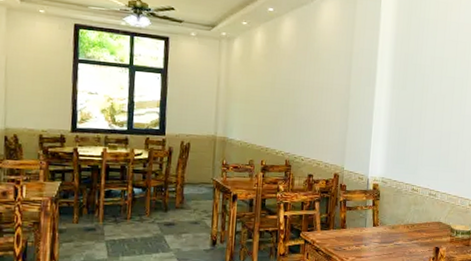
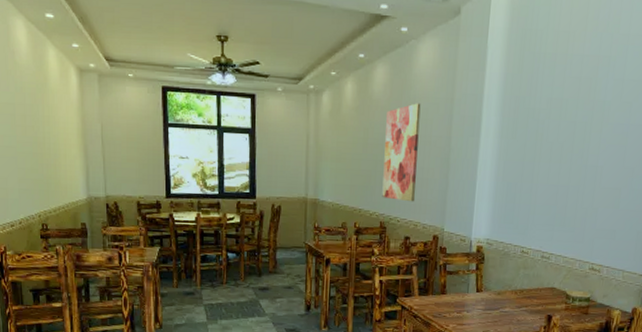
wall art: none [287,54,324,143] -> present [382,103,421,202]

